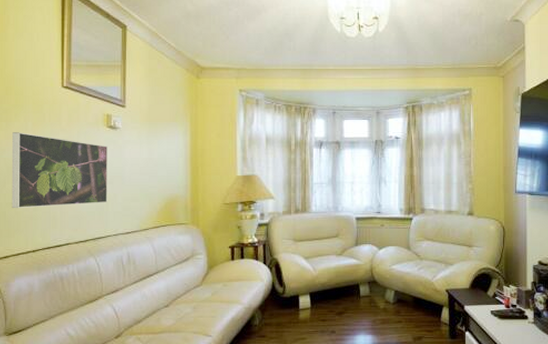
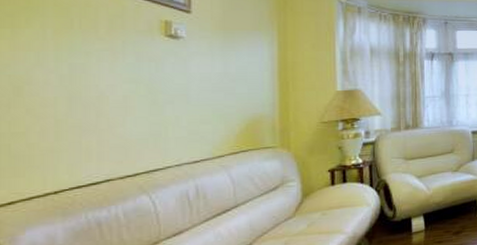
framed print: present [11,132,108,209] -> none [20,42,167,140]

